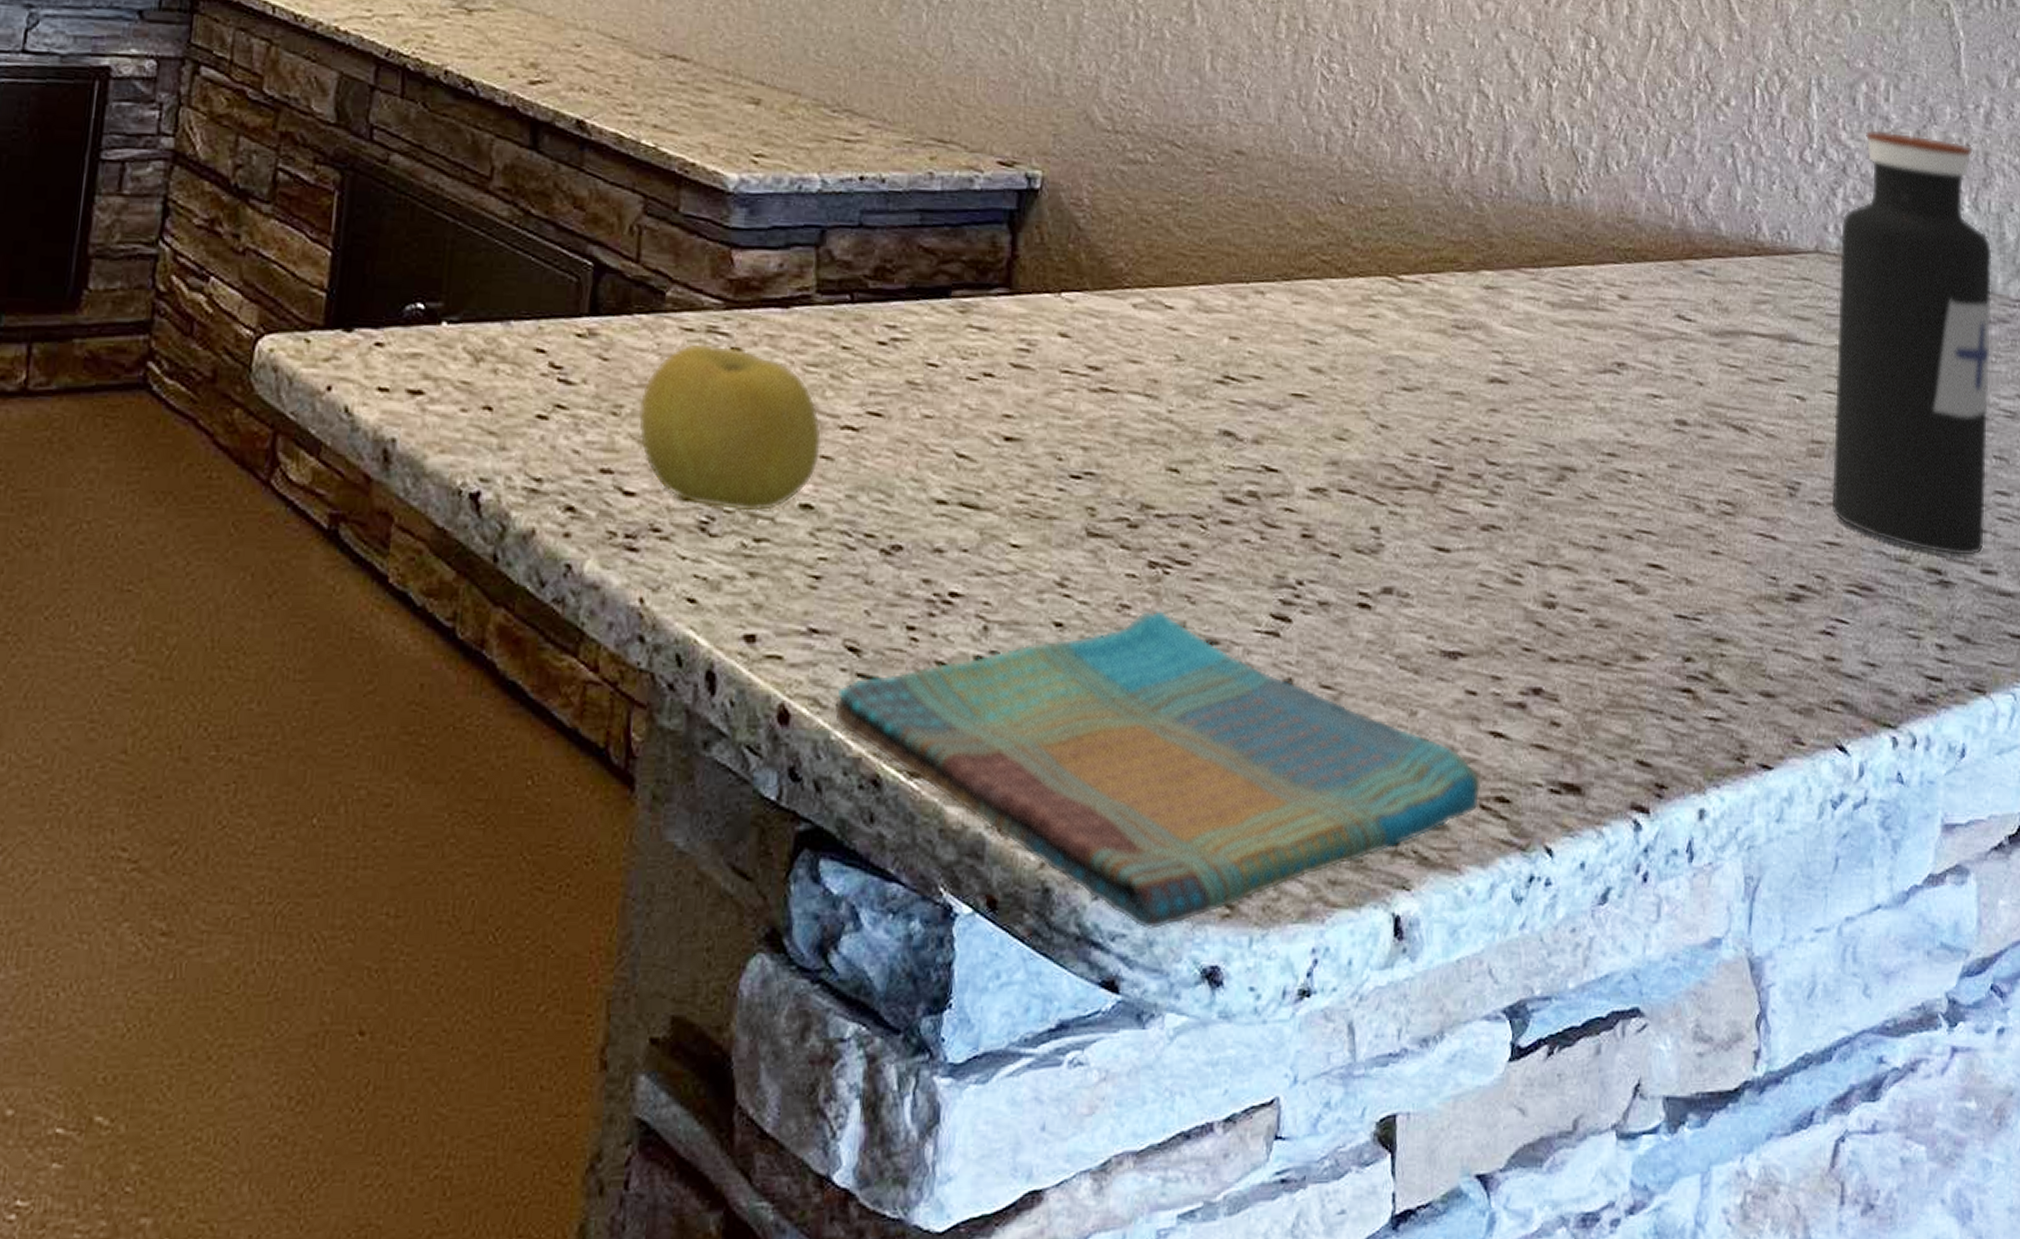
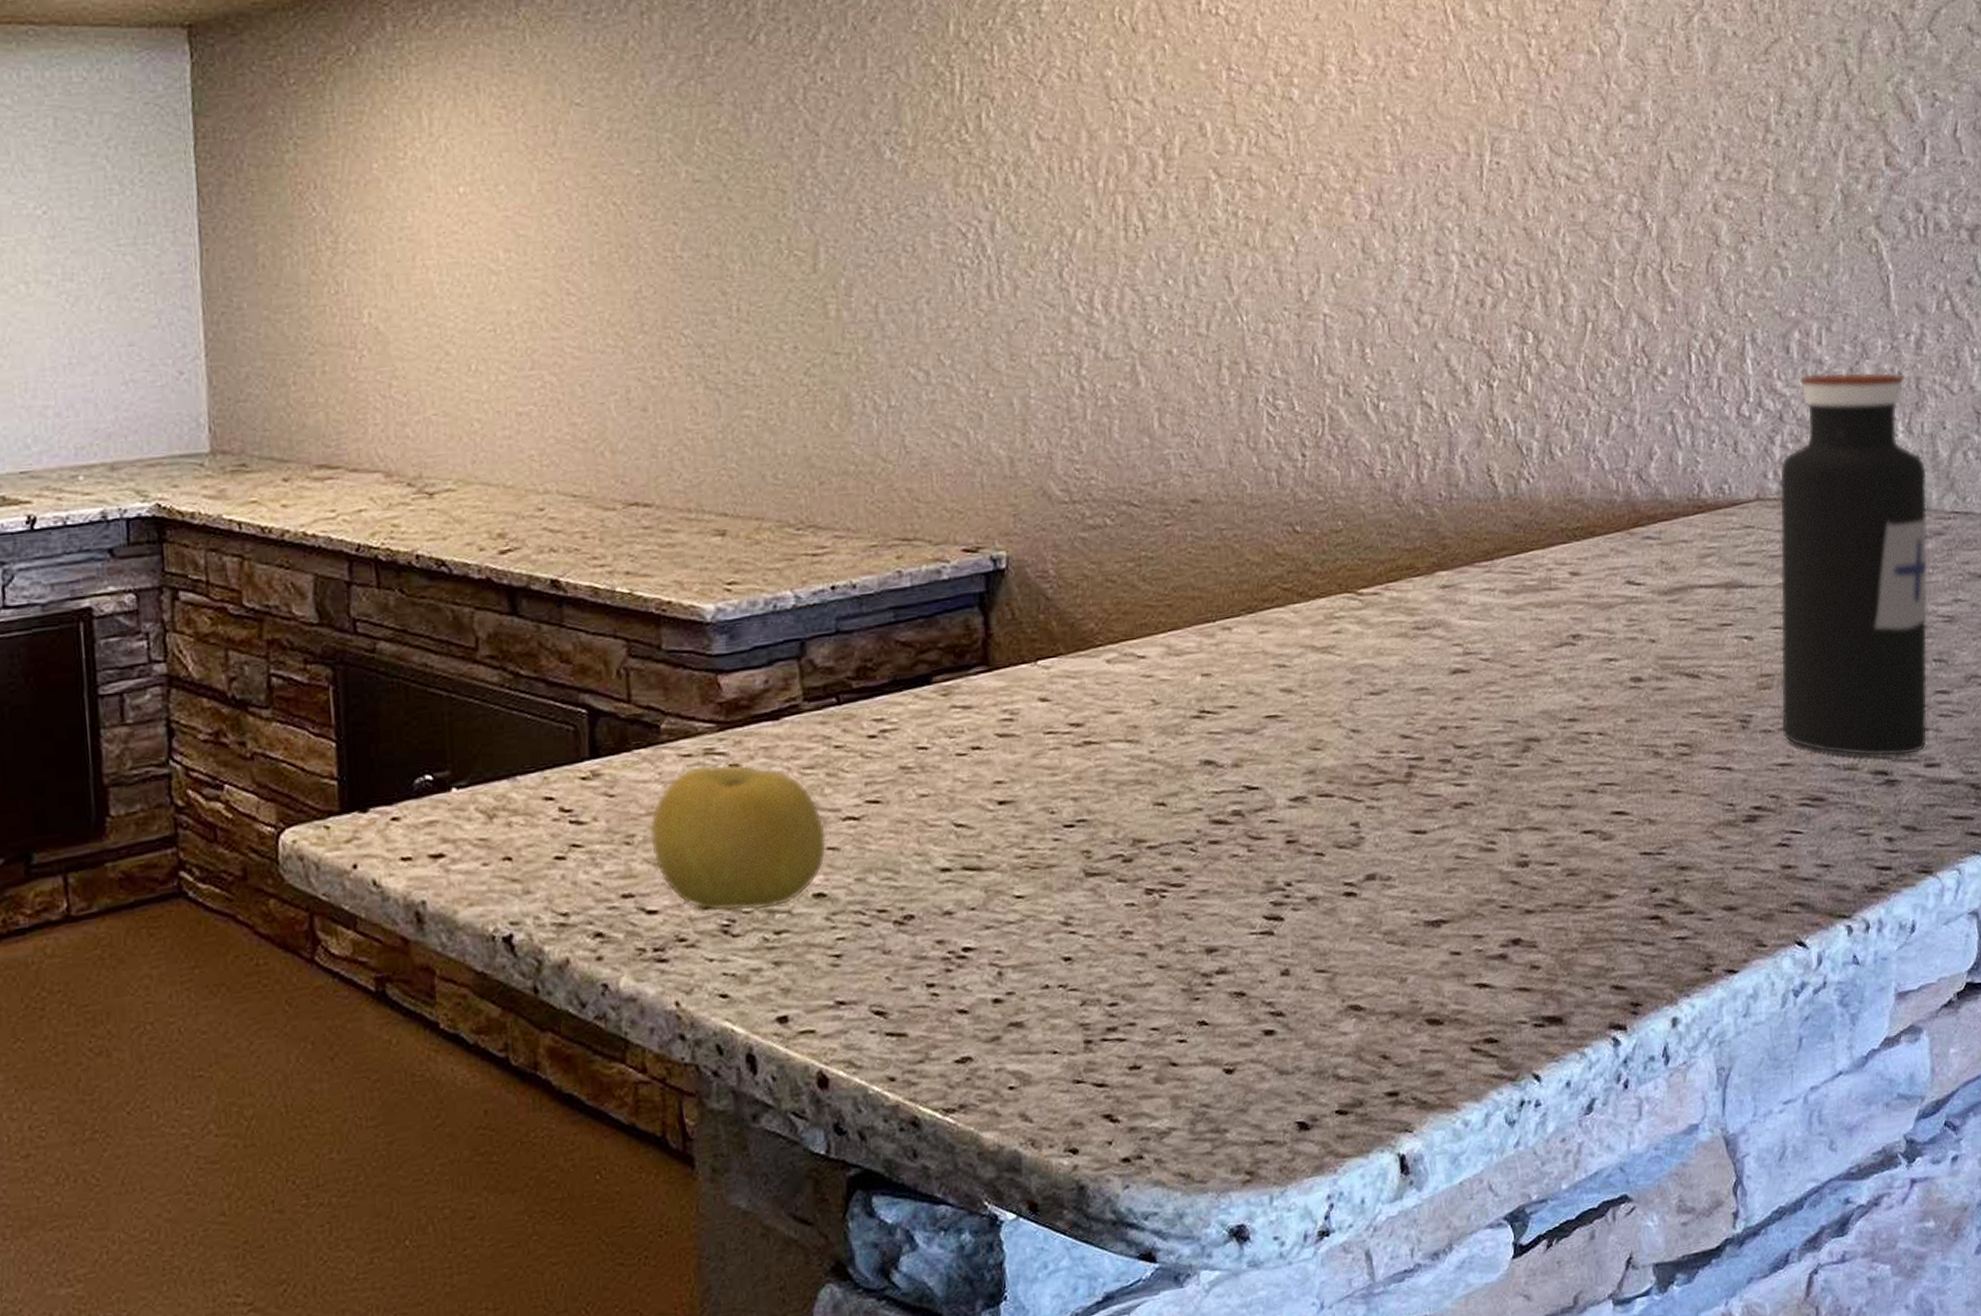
dish towel: present [833,609,1481,931] -> none [867,929,1471,1206]

